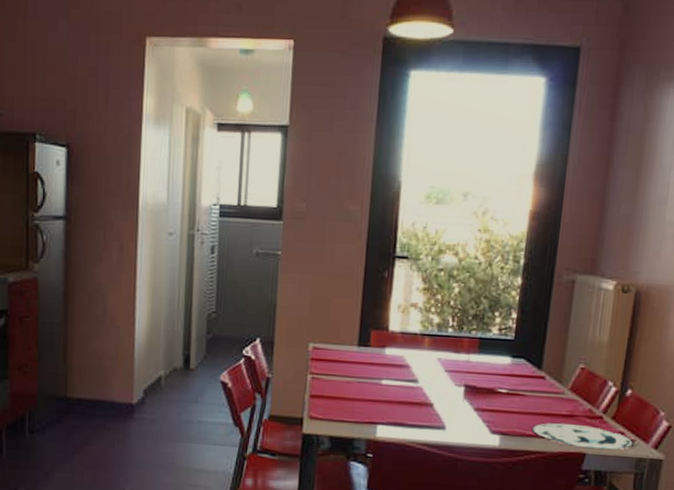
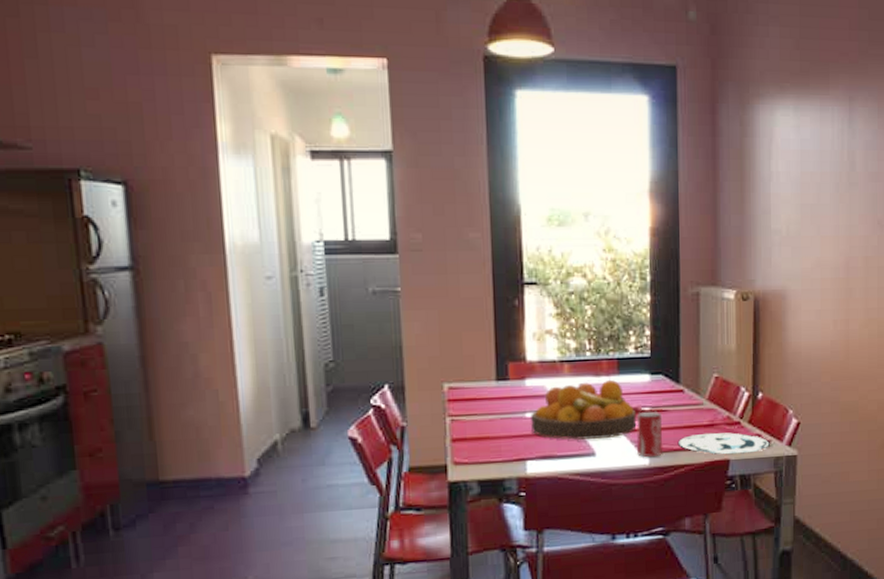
fruit bowl: none [386,357,492,415] -> present [531,380,637,440]
beverage can: none [487,392,519,440] -> present [636,411,663,458]

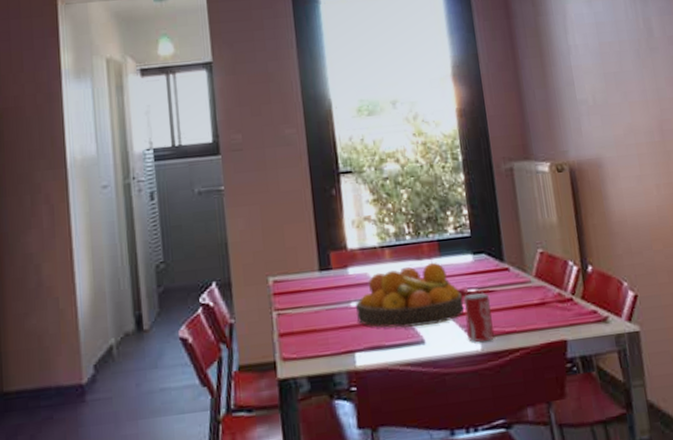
plate: present [677,432,770,454] -> none [509,310,608,335]

